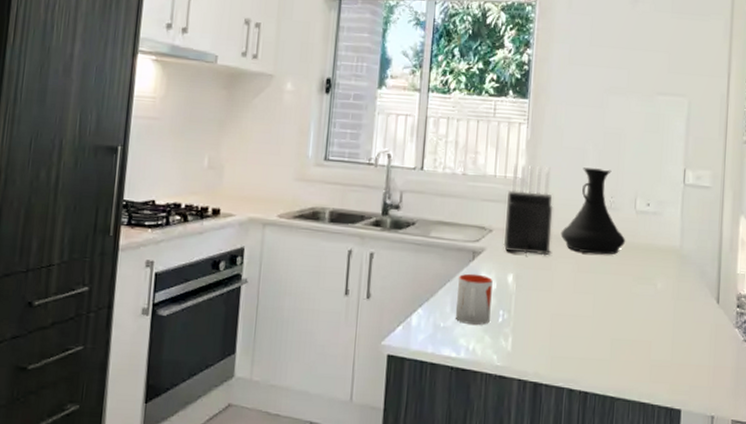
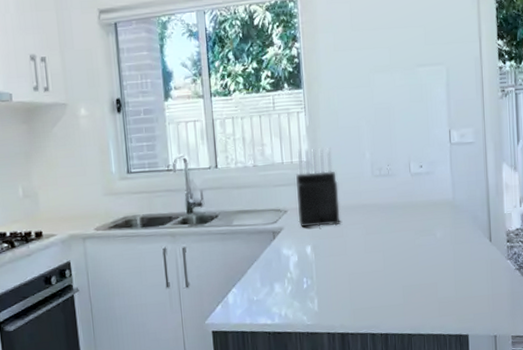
mug: present [455,273,493,325] -> none [263,250,296,295]
vase: present [560,167,626,255] -> none [347,141,405,218]

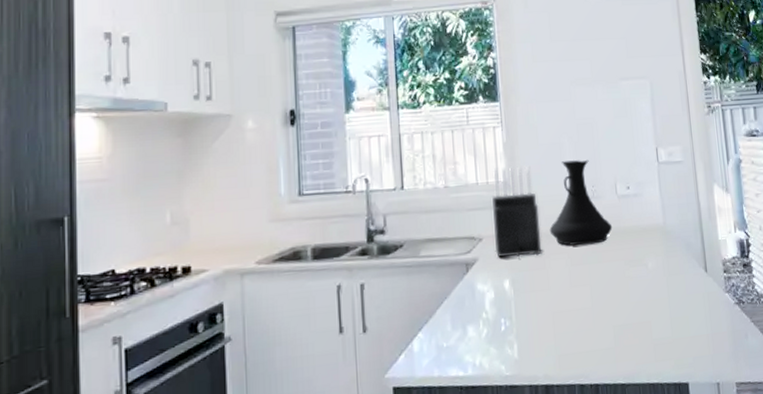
vase: none [347,141,405,218] -> present [549,159,613,246]

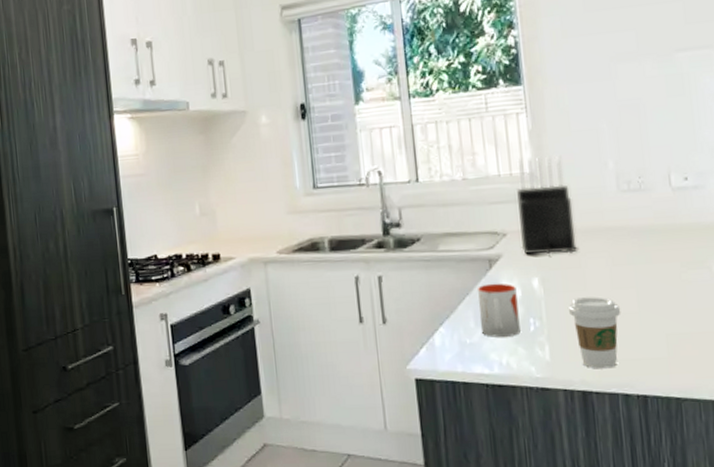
mug: none [454,286,493,339] -> present [477,283,521,337]
coffee cup: none [535,295,578,363] -> present [569,297,621,369]
vase: present [549,159,613,246] -> none [585,146,665,244]

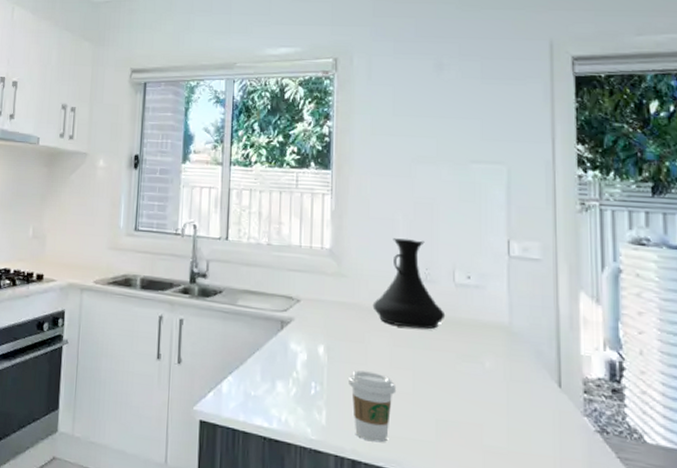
mug: present [477,283,521,337] -> none [265,343,303,396]
knife block: present [517,155,577,254] -> none [312,234,363,328]
vase: none [585,146,665,244] -> present [372,238,446,330]

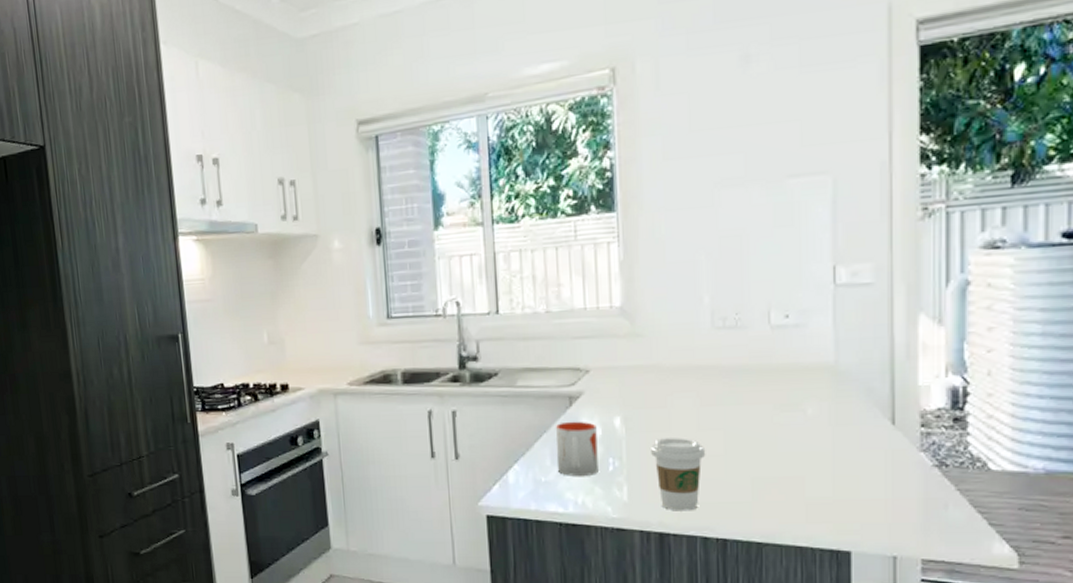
mug: none [265,343,303,396] -> present [555,421,598,476]
vase: present [372,238,446,330] -> none [674,281,761,384]

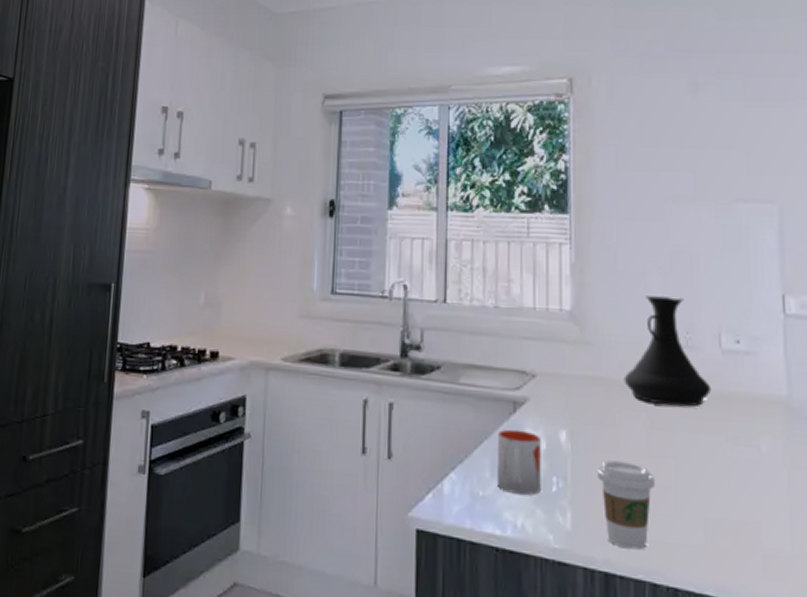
vase: none [674,281,761,384] -> present [623,296,712,407]

